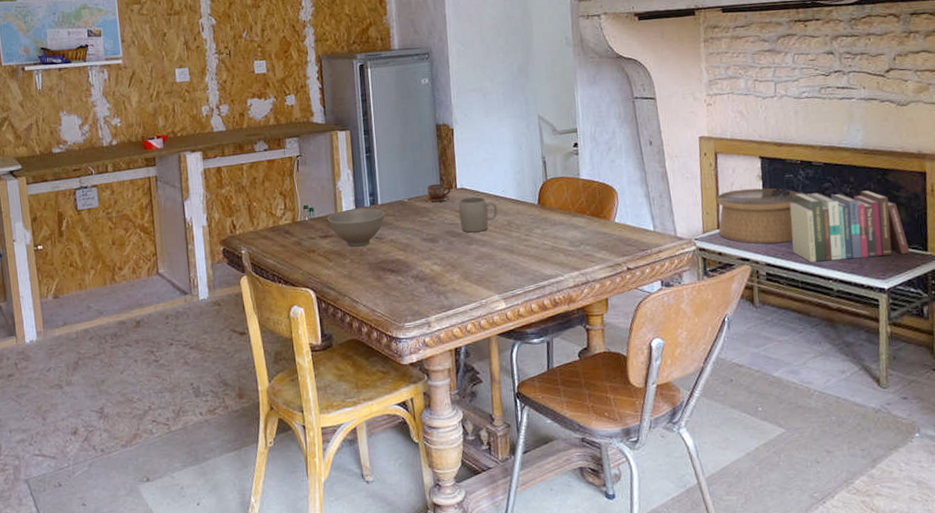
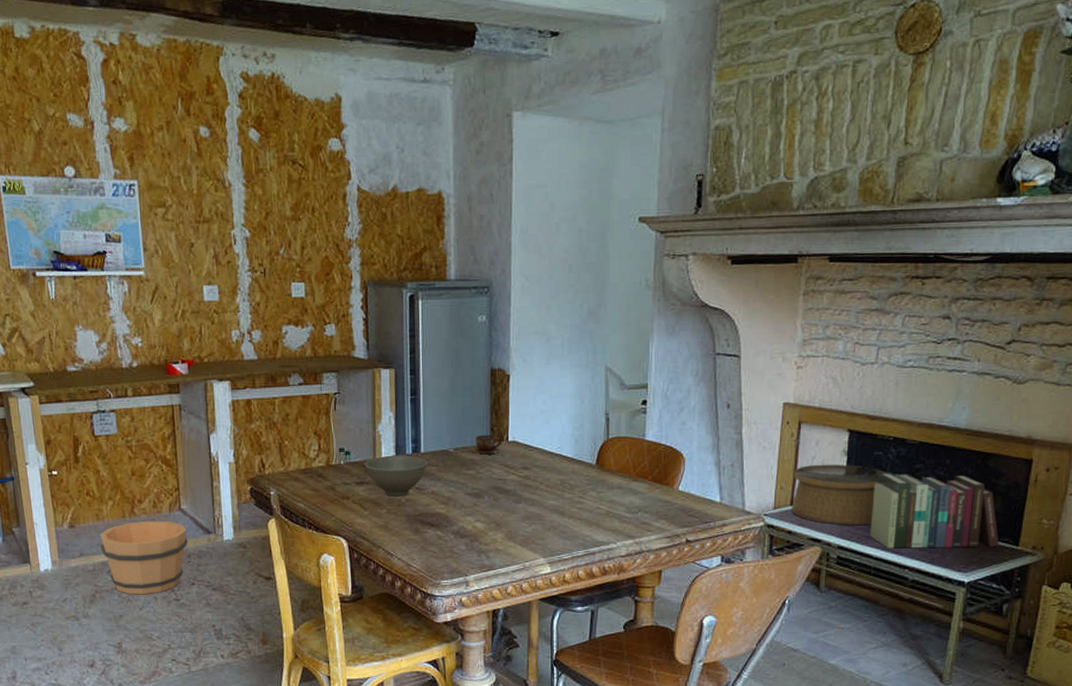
bucket: none [82,285,166,359] -> present [99,520,188,595]
mug: present [458,196,498,233] -> none [508,451,551,490]

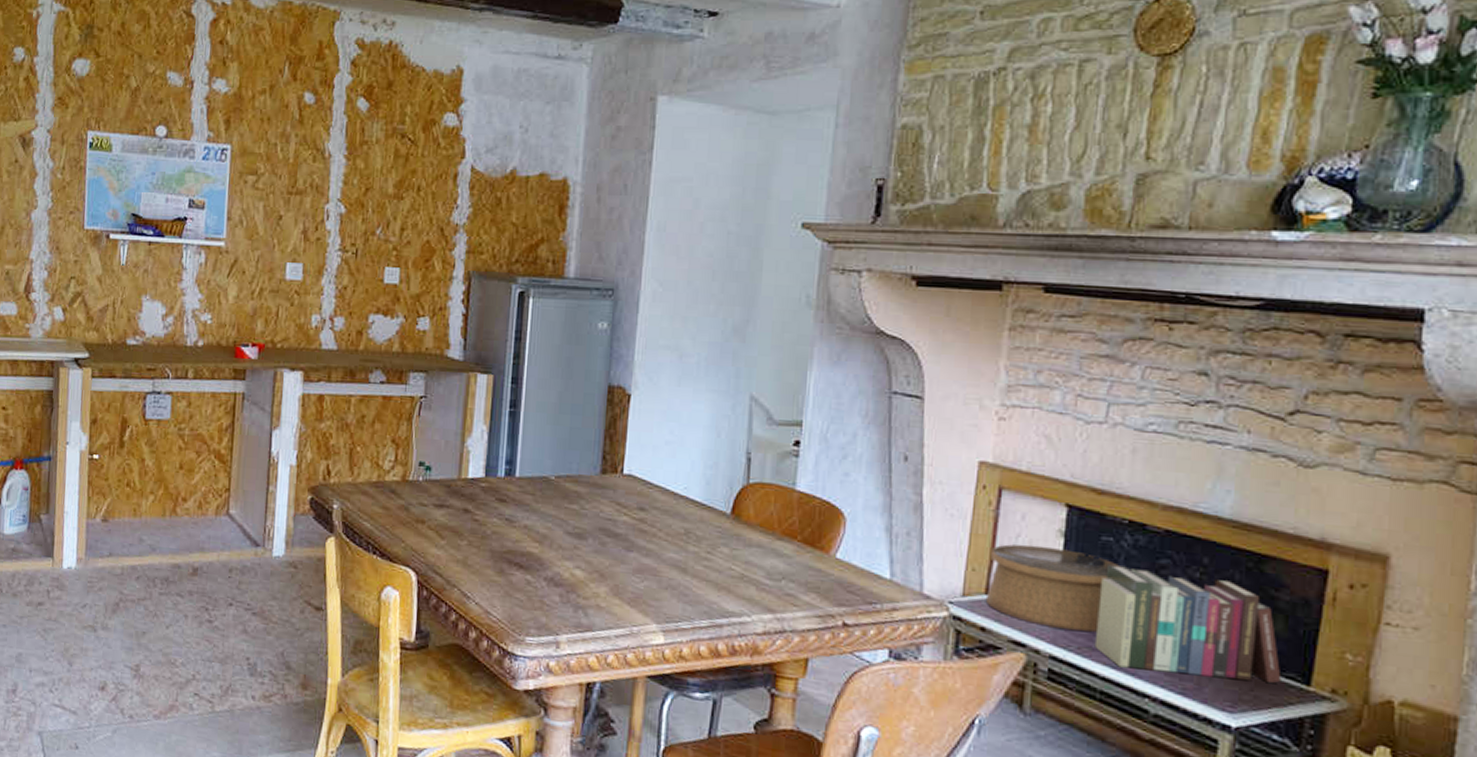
bucket: present [99,520,188,595] -> none [133,522,232,611]
bowl: present [364,456,428,497] -> none [446,476,523,527]
cup: present [471,434,502,455] -> none [576,462,616,488]

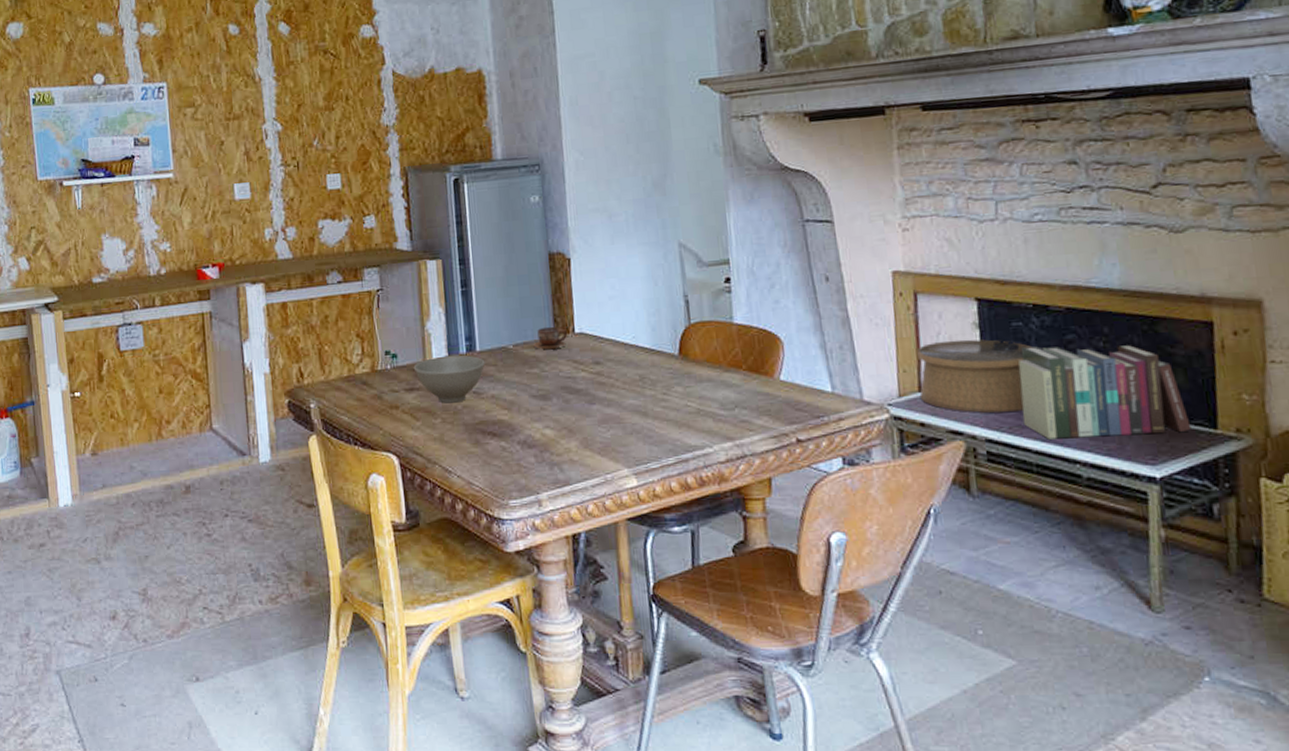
bowl: none [446,476,523,527] -> present [413,355,485,404]
cup: none [576,462,616,488] -> present [533,326,568,350]

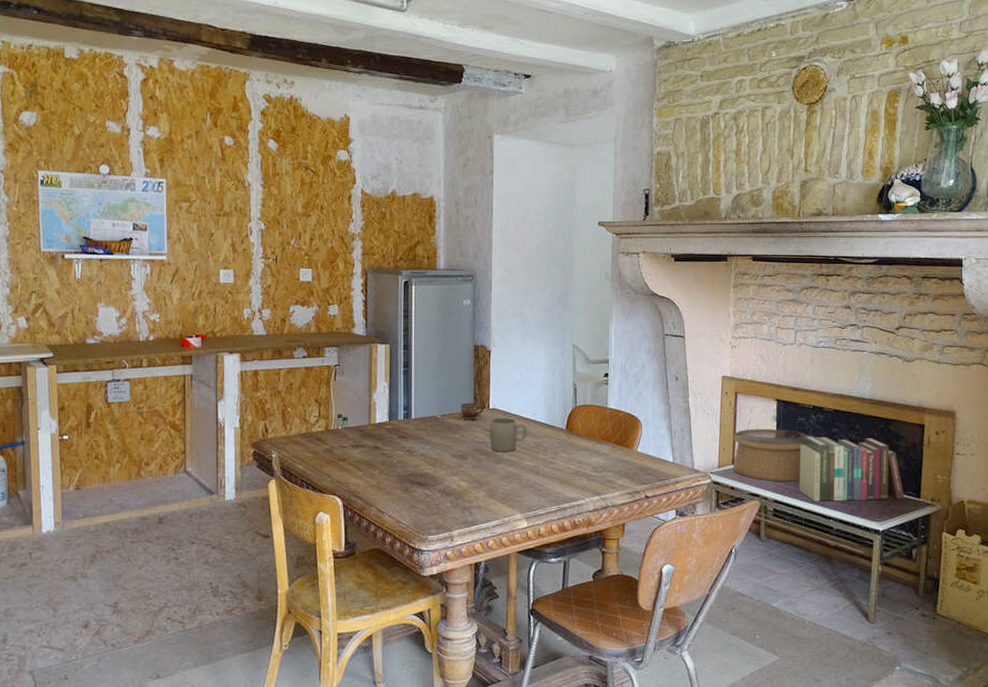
bowl: present [413,355,485,404] -> none [360,421,418,458]
mug: none [577,343,628,389] -> present [489,418,527,452]

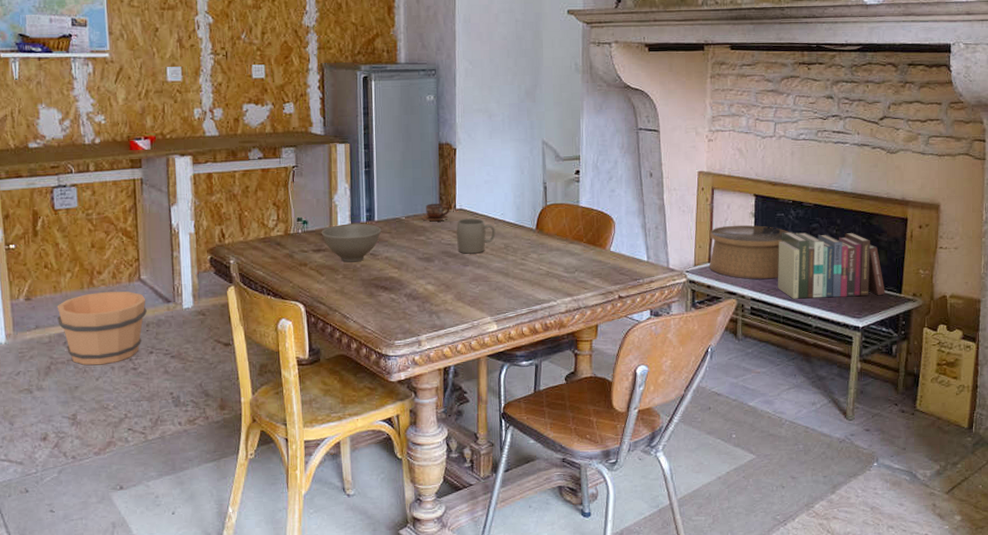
bucket: none [105,482,190,555] -> present [57,291,147,366]
bowl: none [360,421,418,458] -> present [321,224,382,263]

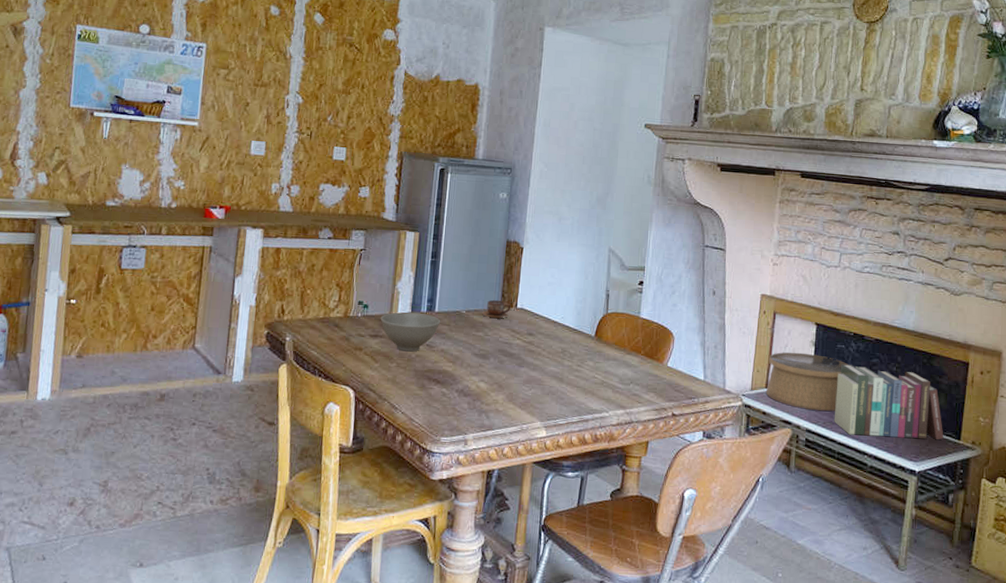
bucket: present [57,291,147,366] -> none [105,356,197,432]
mug: present [456,218,496,254] -> none [514,318,555,355]

